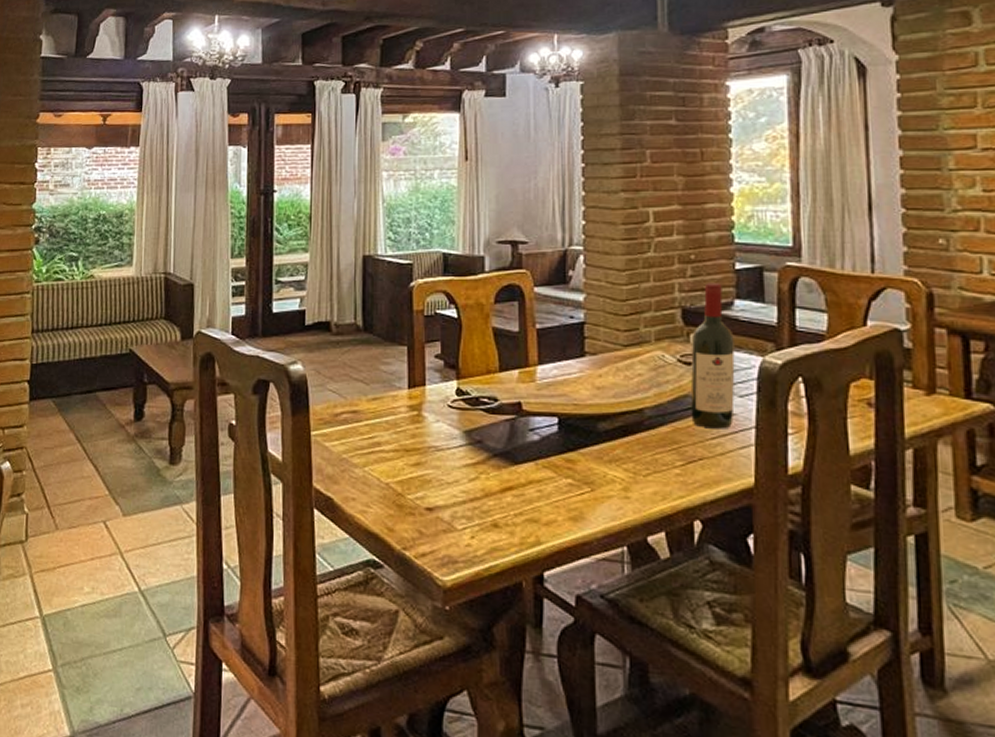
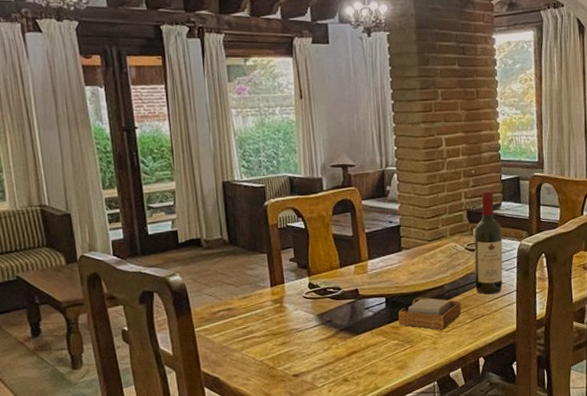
napkin holder: none [574,422,669,472] -> present [398,297,461,330]

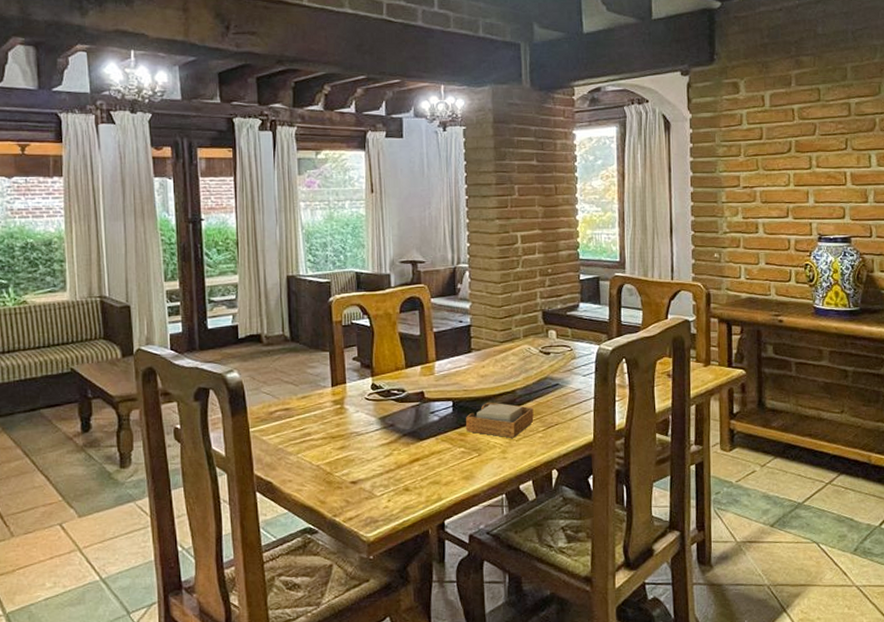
wine bottle: present [474,190,503,295] -> none [549,290,580,401]

